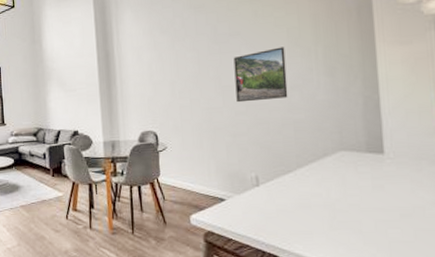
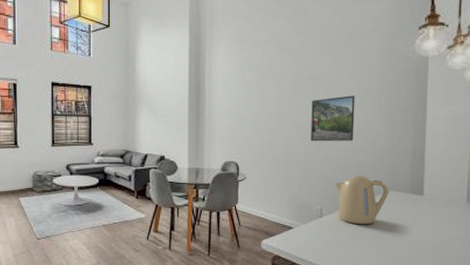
kettle: none [270,135,339,193] -> present [335,174,389,225]

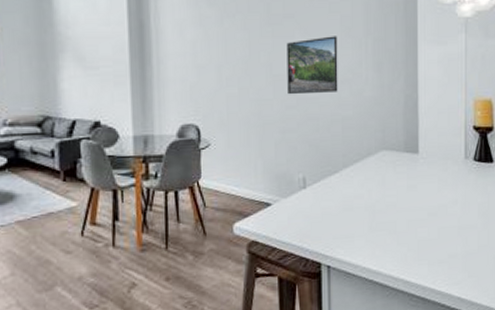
kettle: present [335,174,389,225] -> none [318,133,381,194]

